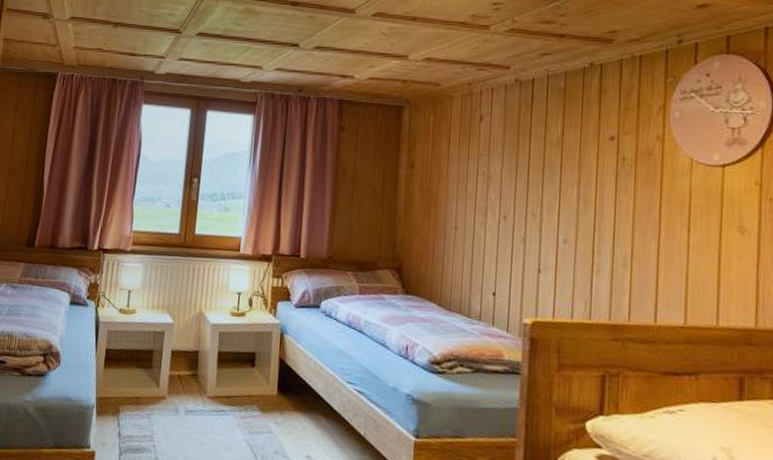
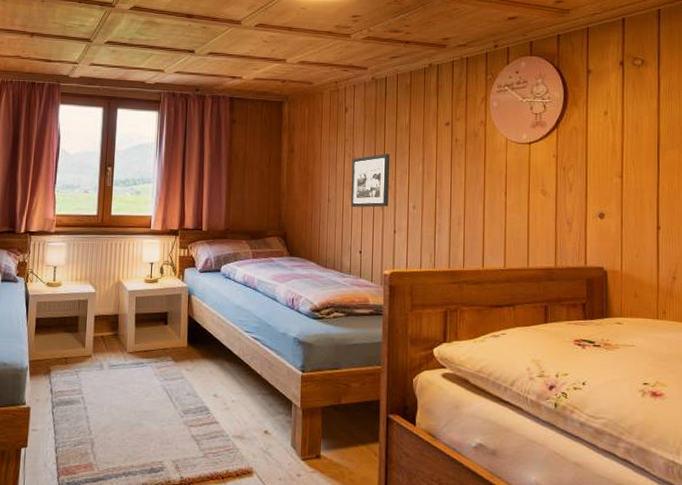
picture frame: none [483,173,536,240] -> present [350,154,391,208]

